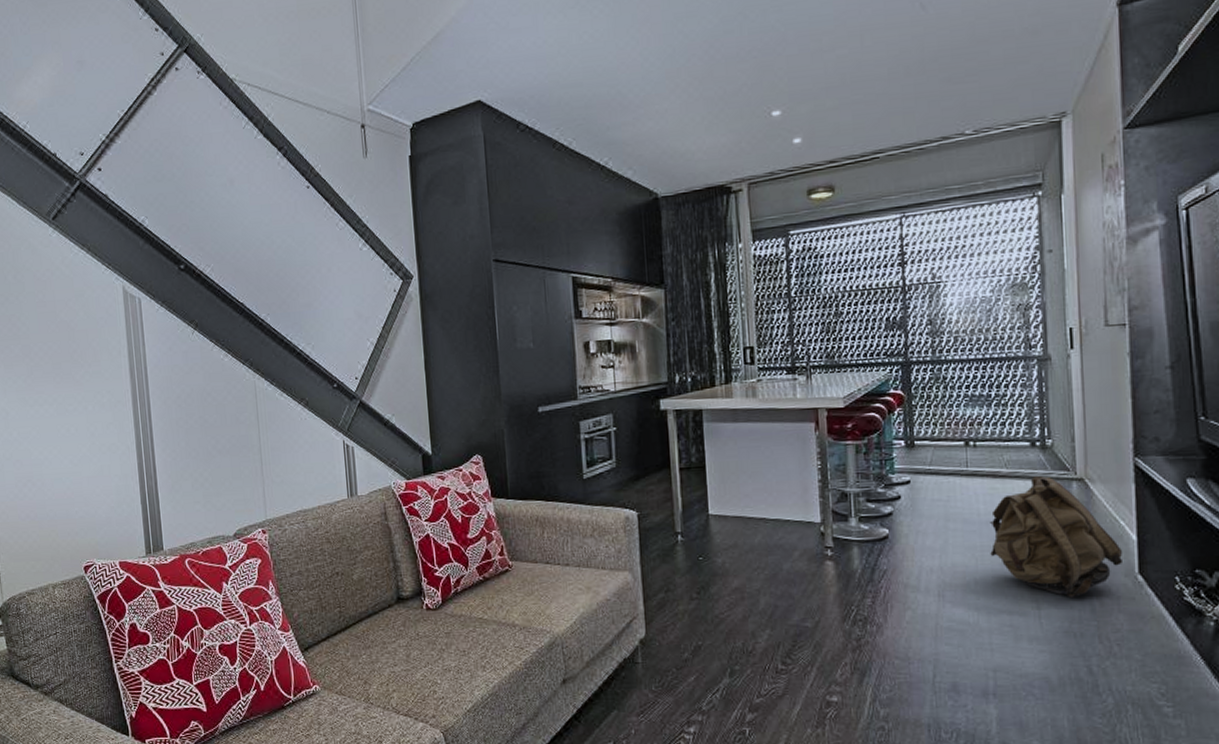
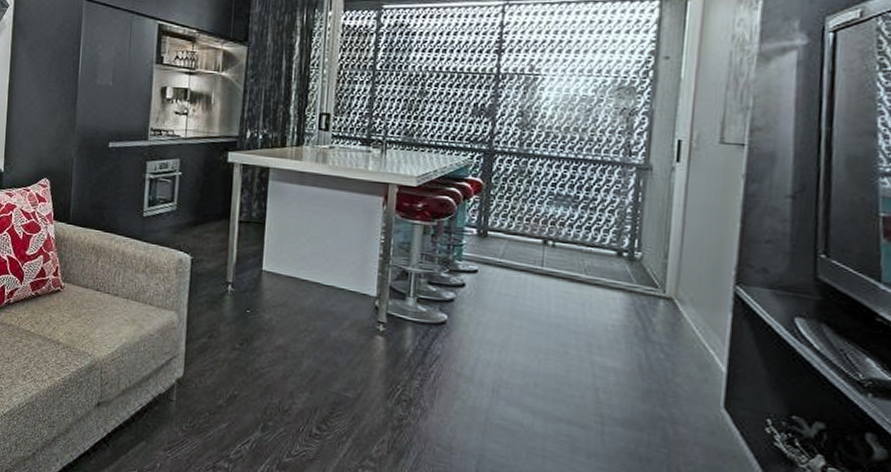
backpack: present [990,476,1122,597] -> none [556,287,707,420]

